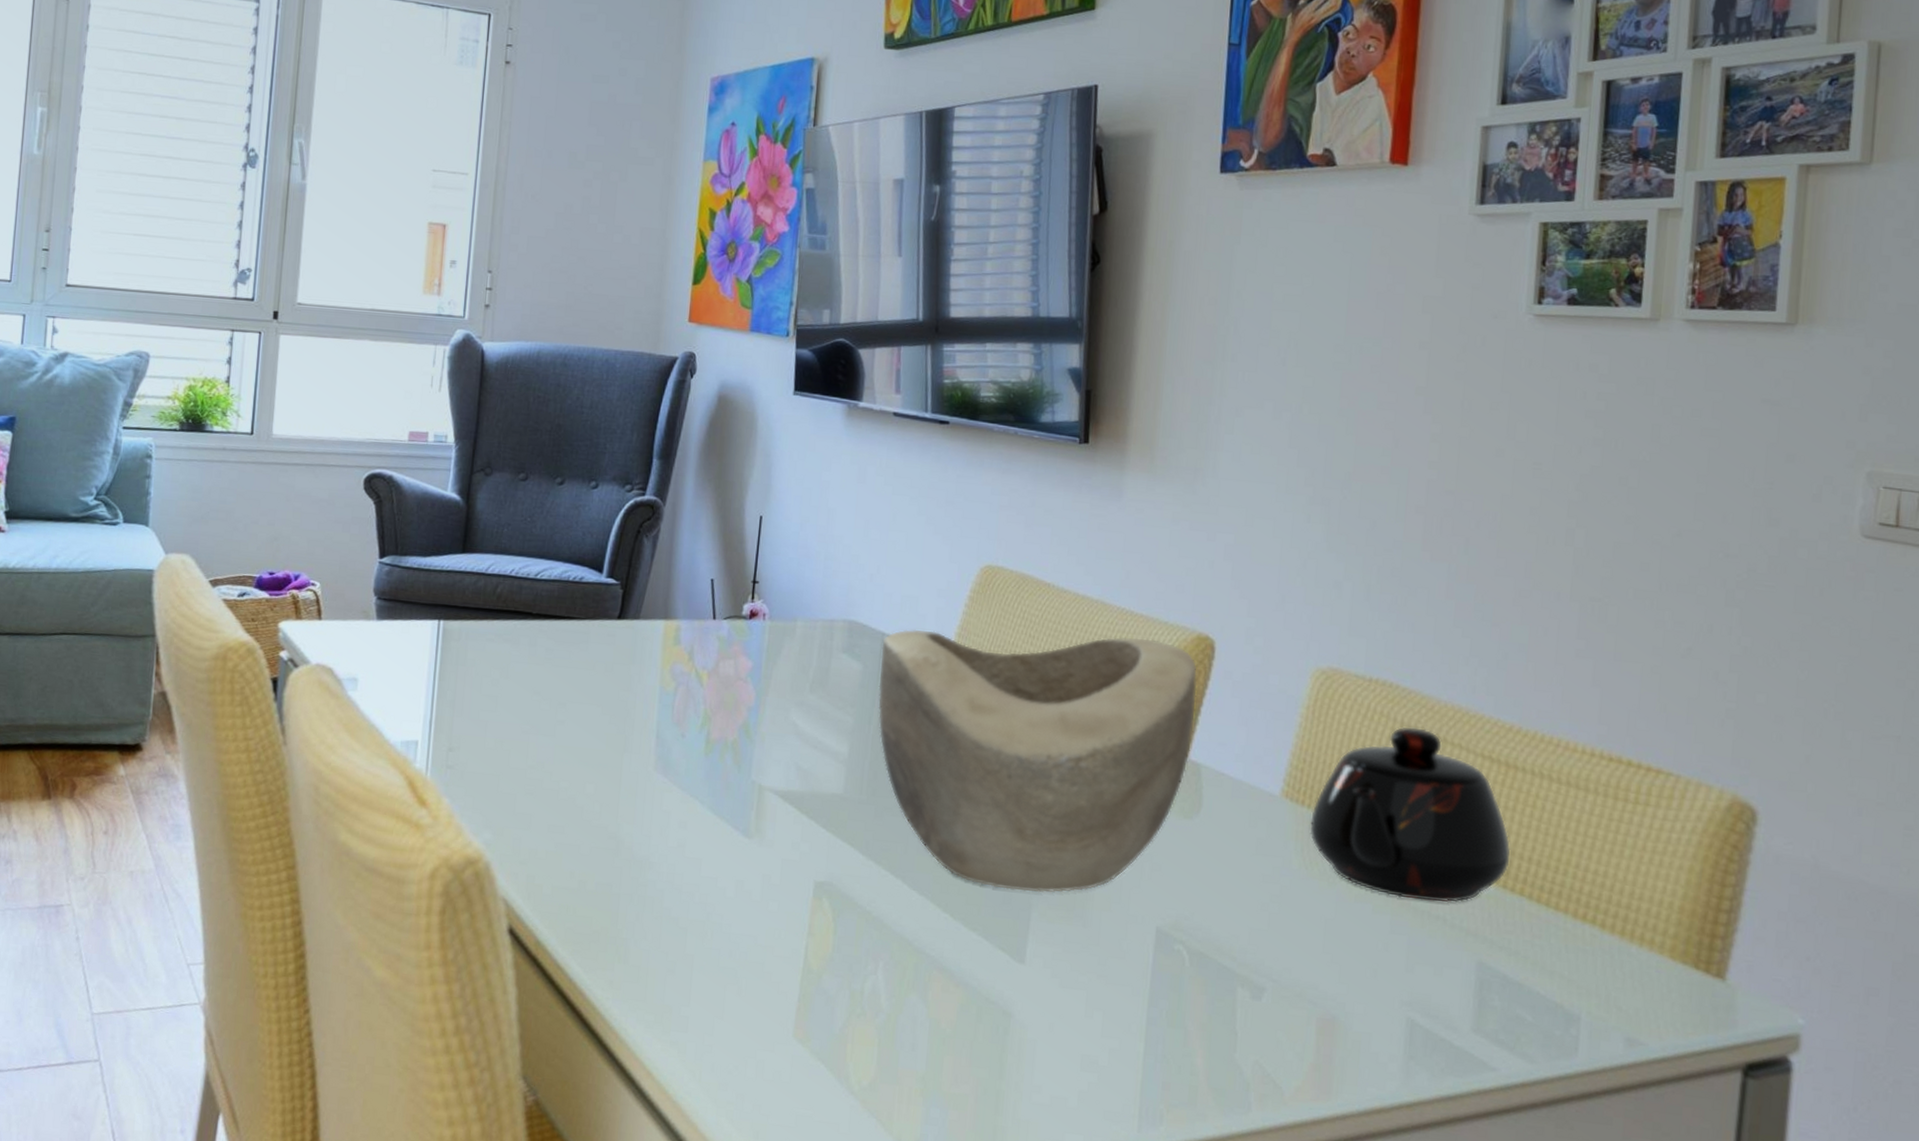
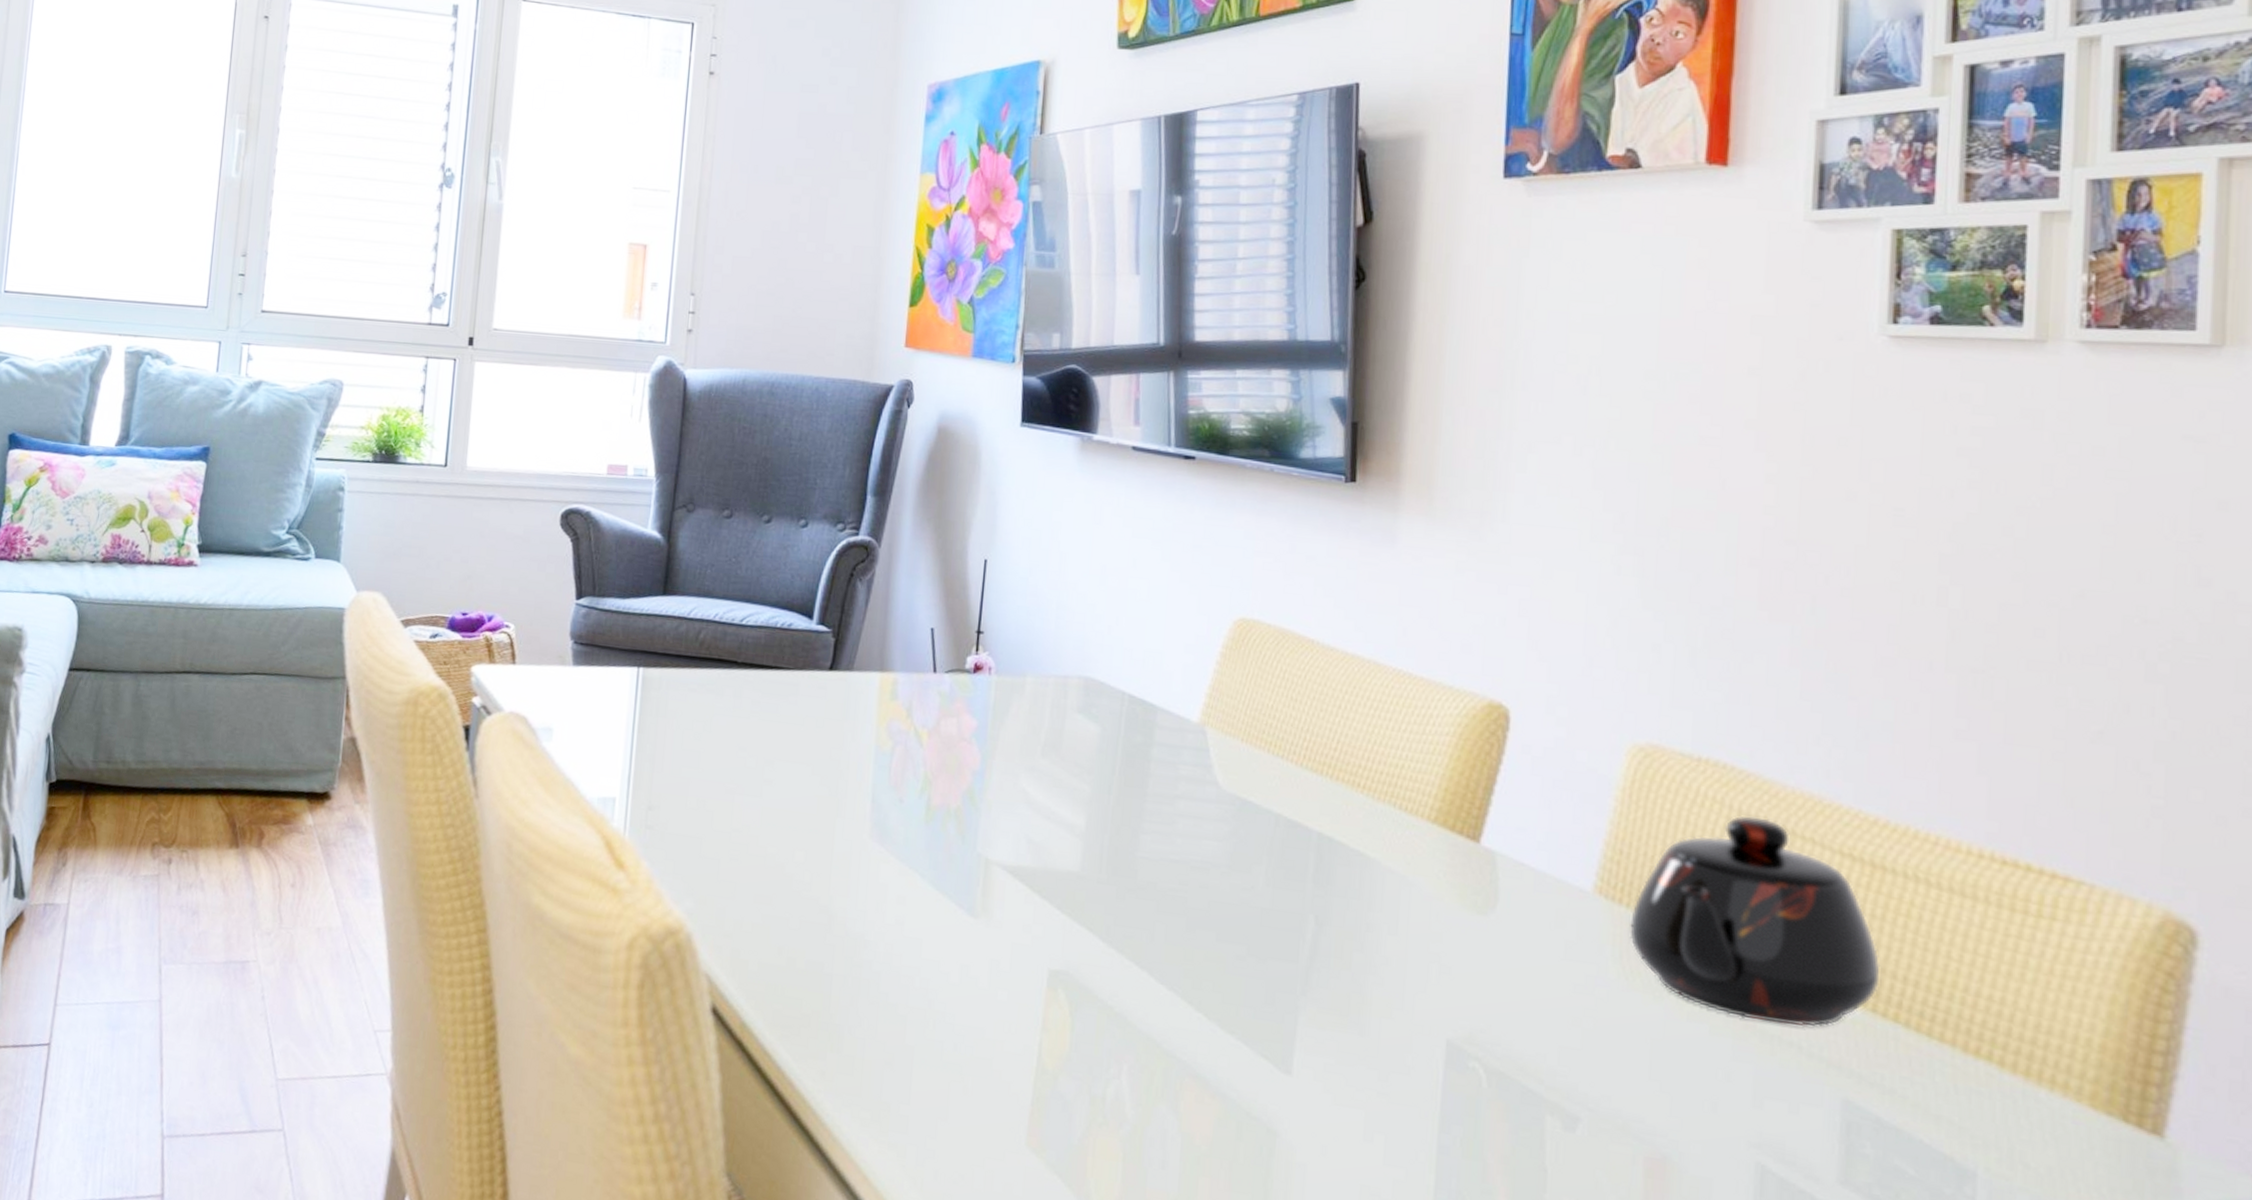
decorative bowl: present [878,629,1198,893] -> none [1118,688,1489,995]

